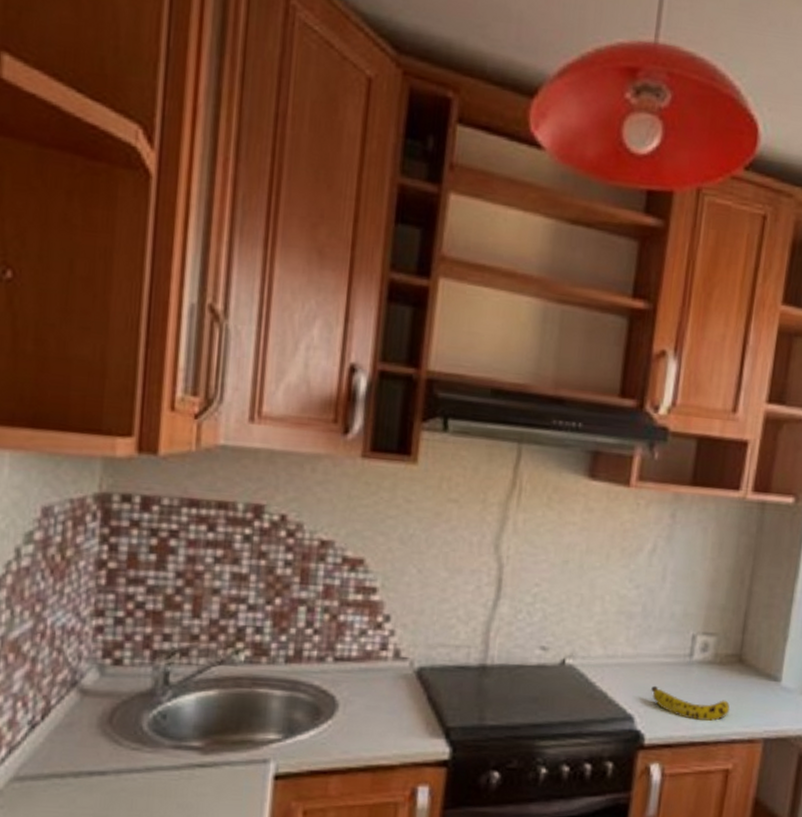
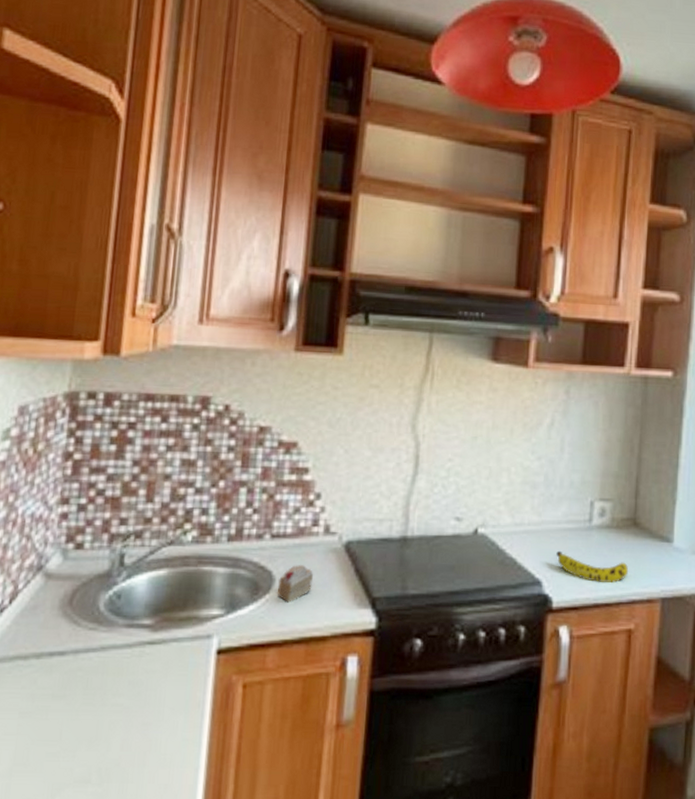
cake slice: none [340,690,382,729] -> present [277,565,314,603]

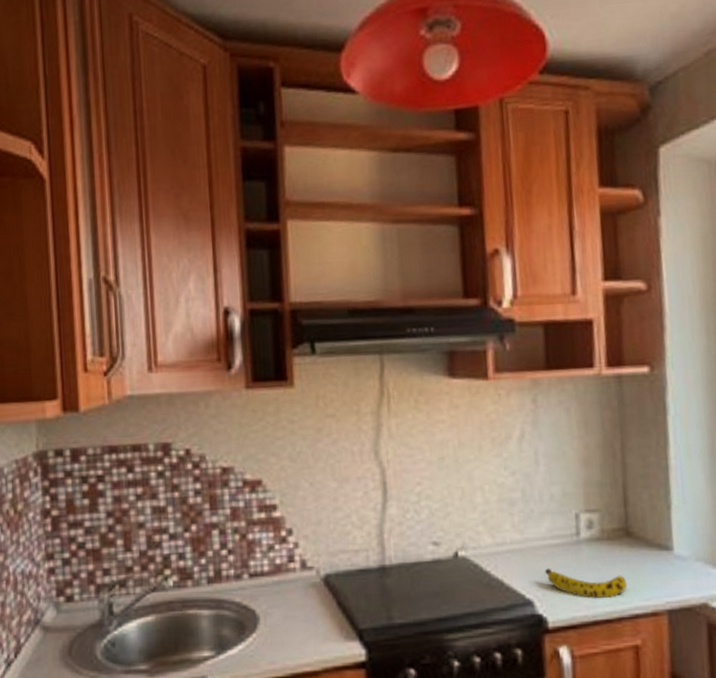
cake slice: present [277,565,314,603] -> none [262,602,297,640]

